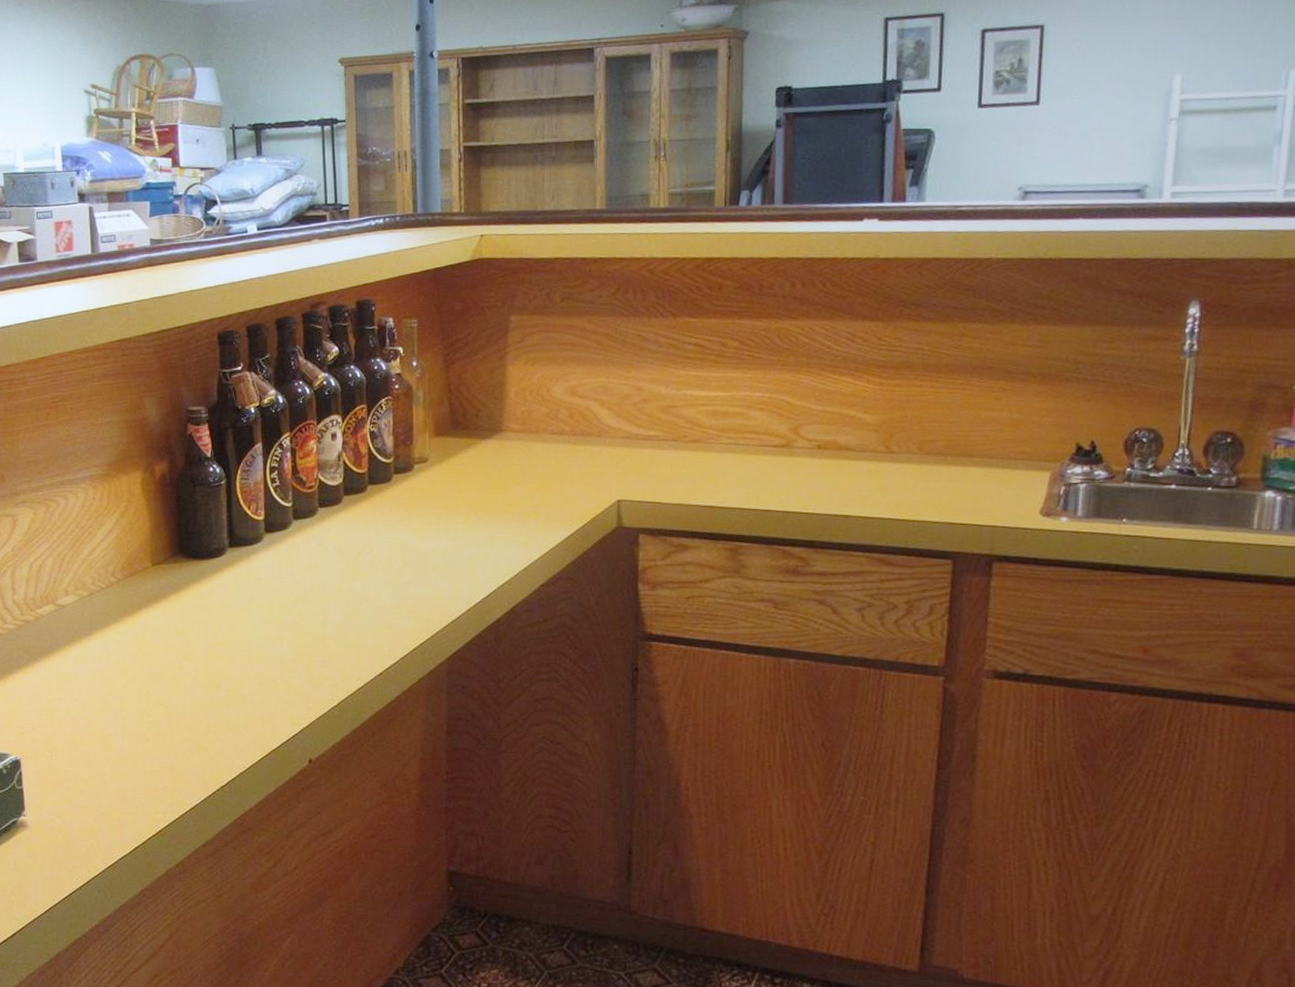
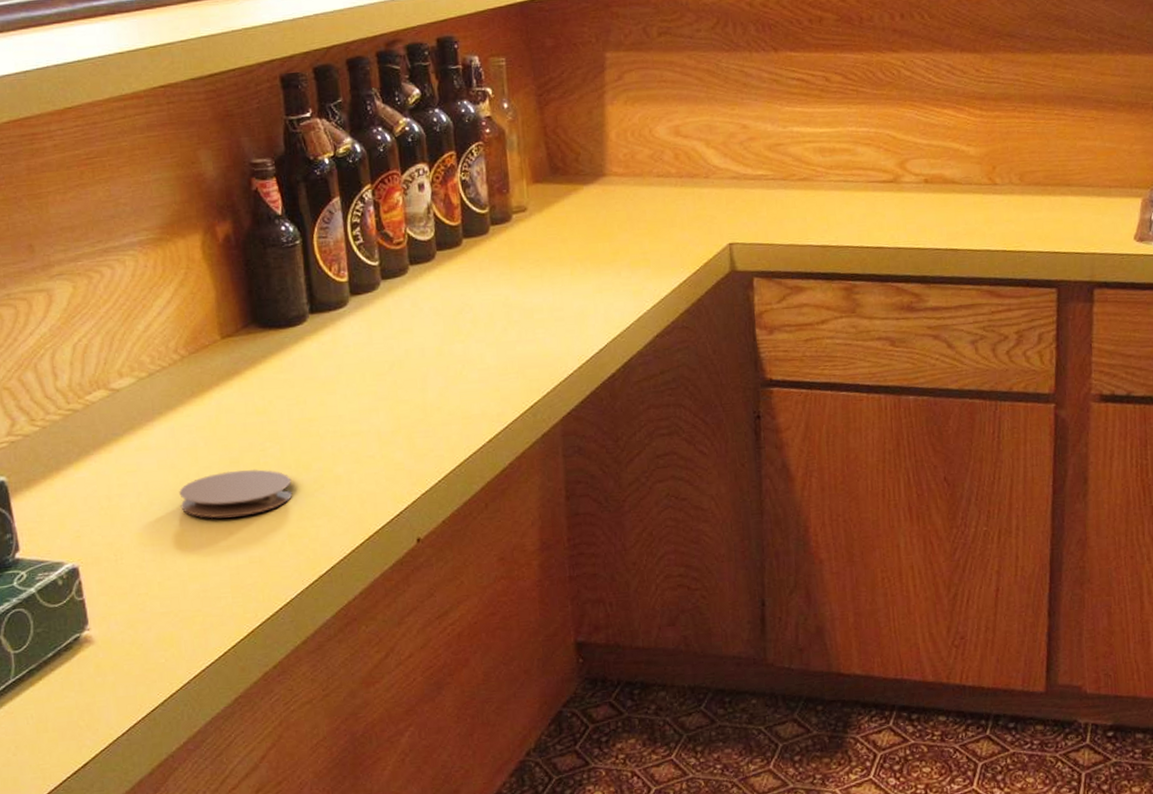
coaster: none [107,684,203,726] -> present [179,468,293,518]

